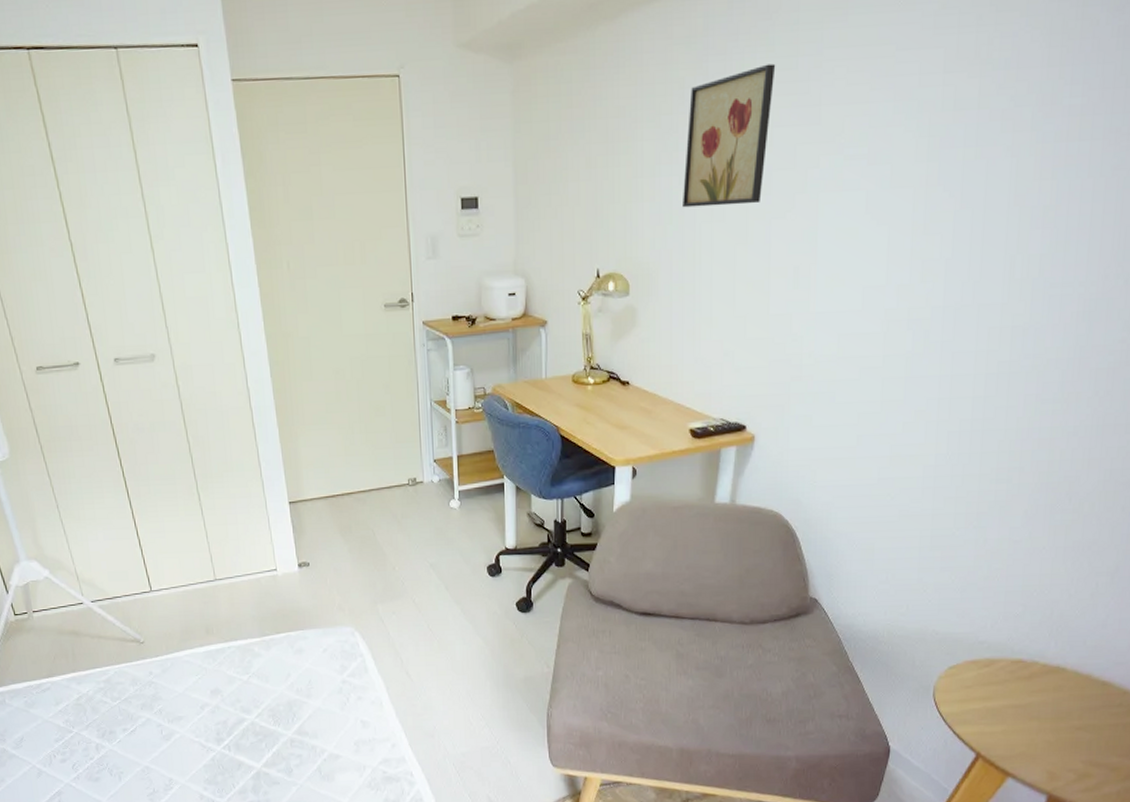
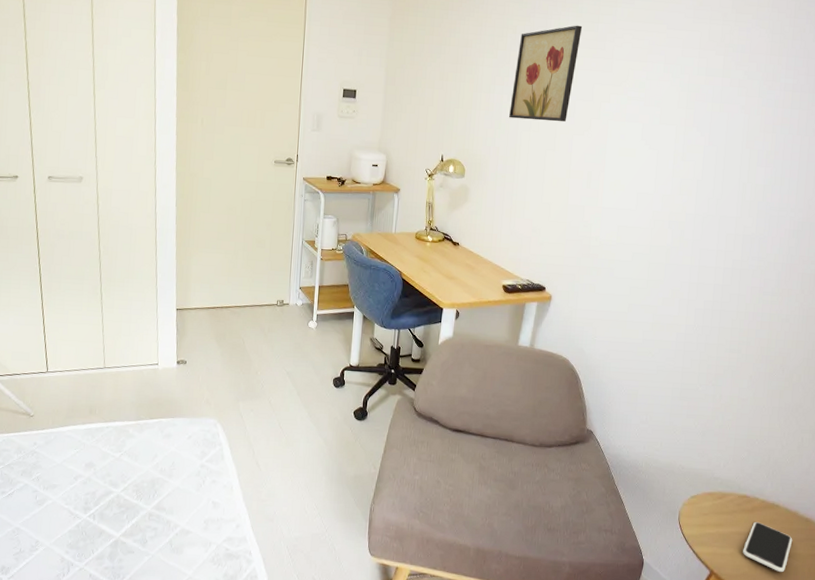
smartphone: none [1018,690,1085,749] -> present [743,521,793,573]

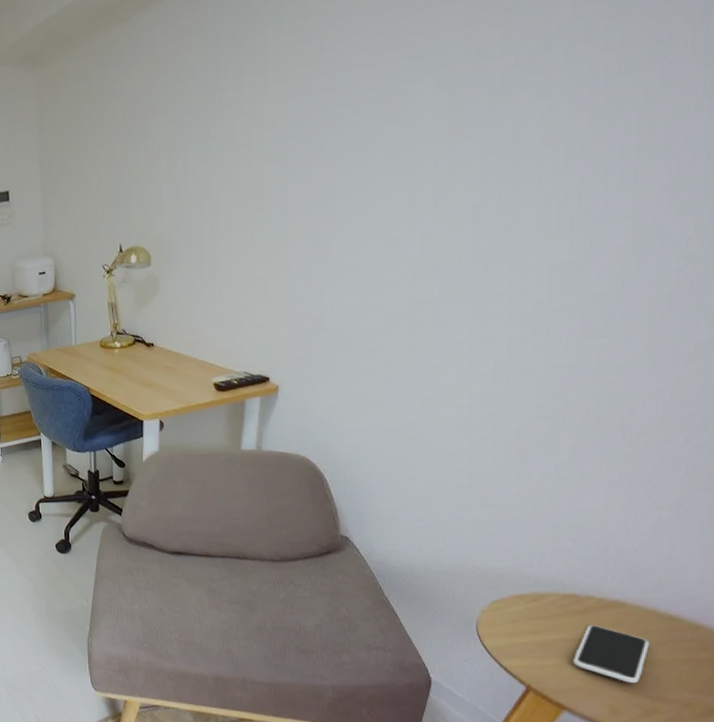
wall art: present [509,25,583,122] -> none [199,39,287,182]

